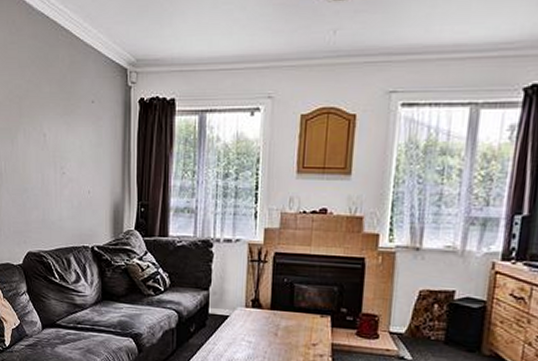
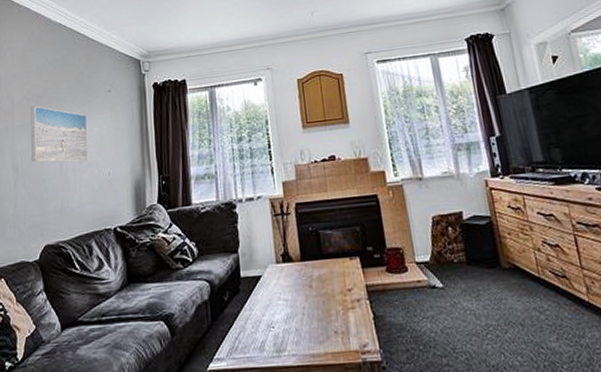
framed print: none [13,108,70,176] -> present [31,105,89,163]

